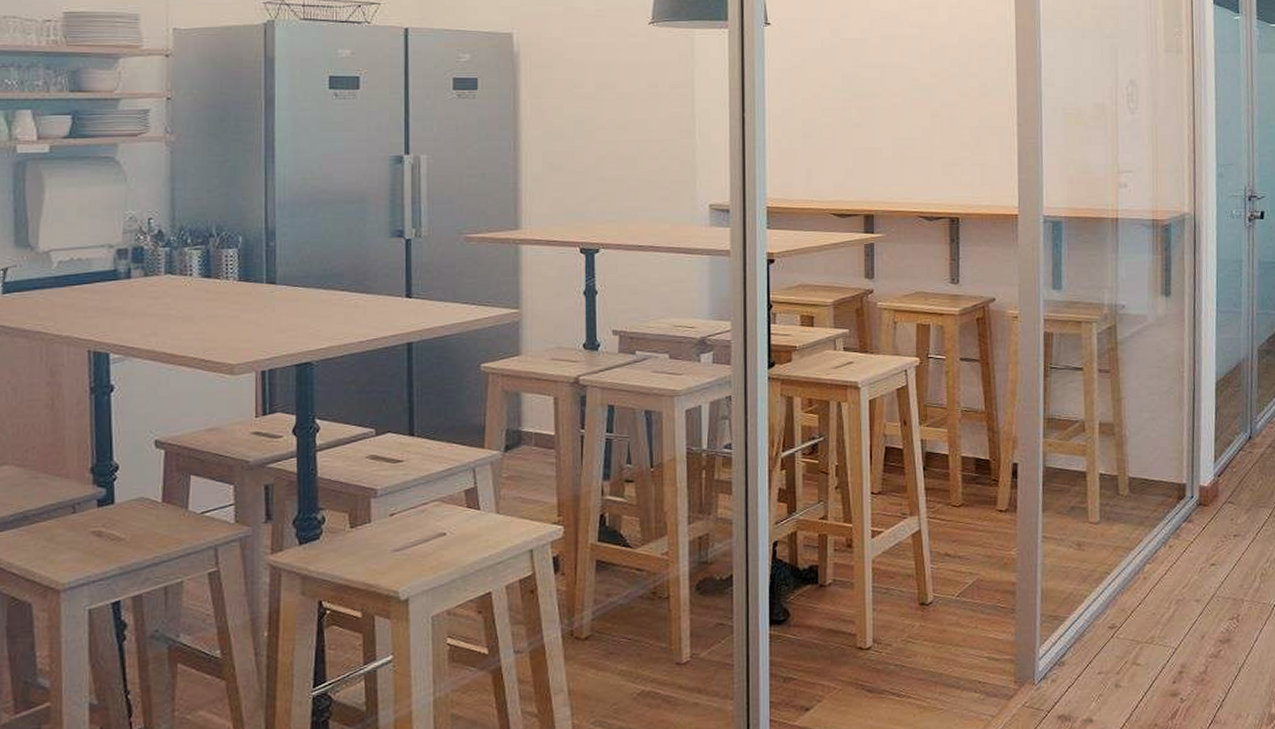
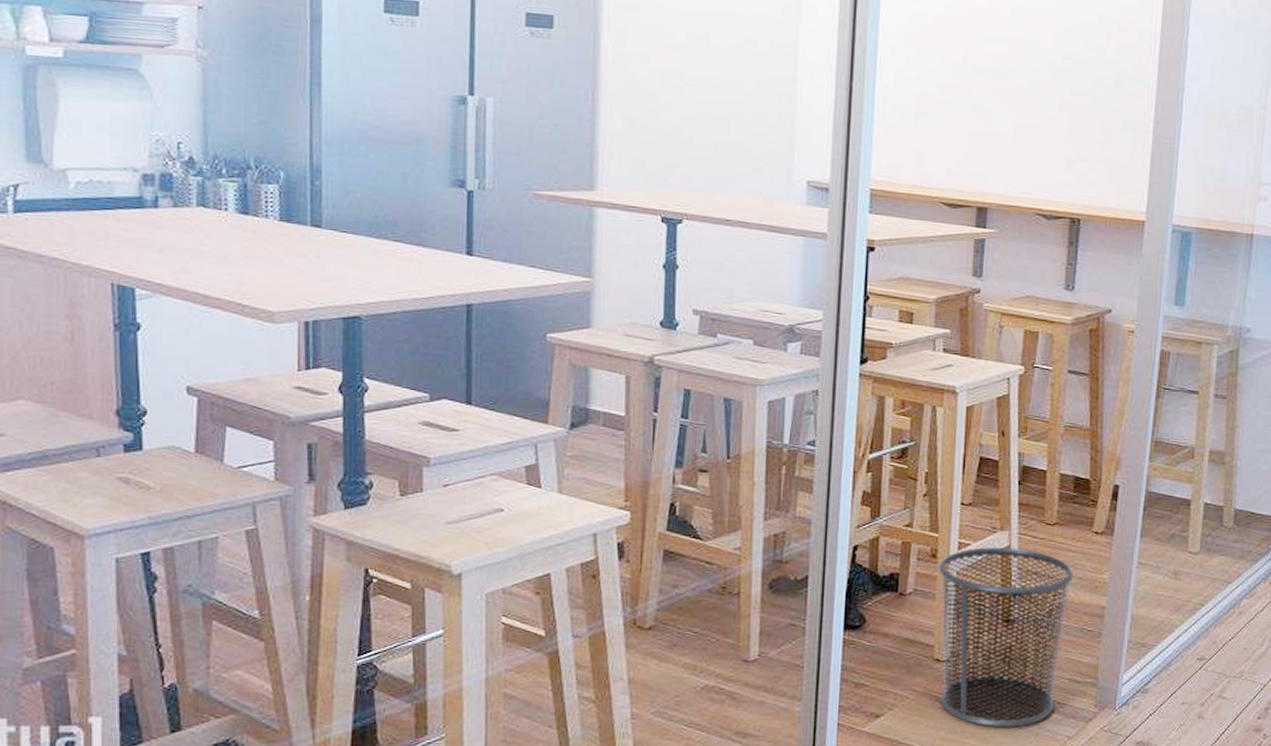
trash can: none [855,532,983,712] -> present [938,547,1074,727]

